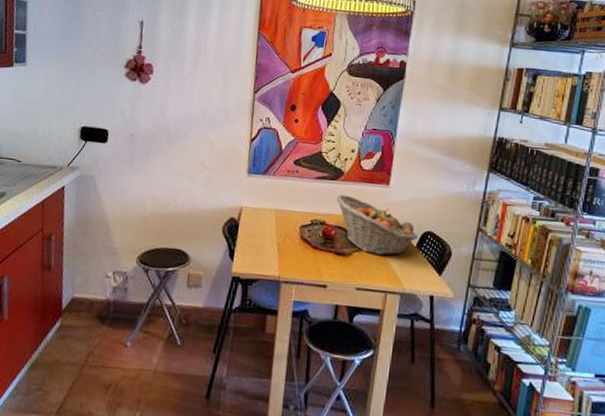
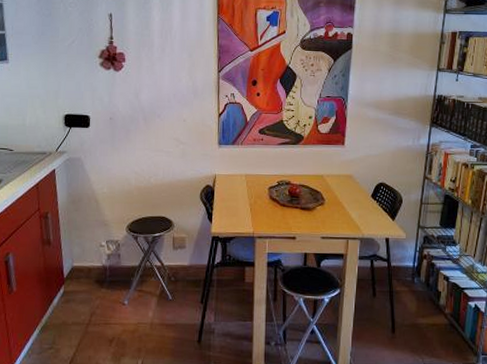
fruit basket: present [336,194,418,256] -> none [298,157,372,208]

